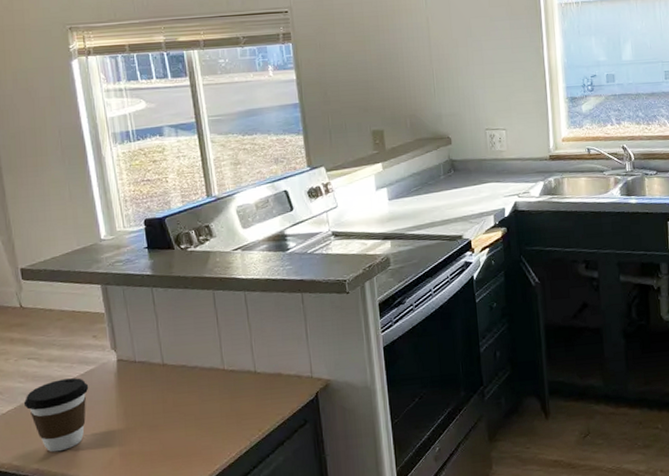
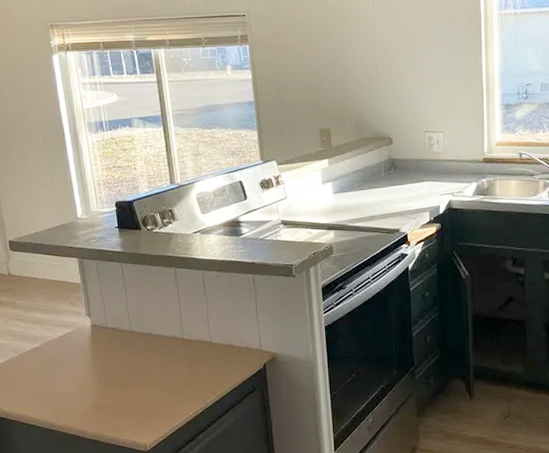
coffee cup: present [23,378,89,452] -> none [12,339,67,402]

